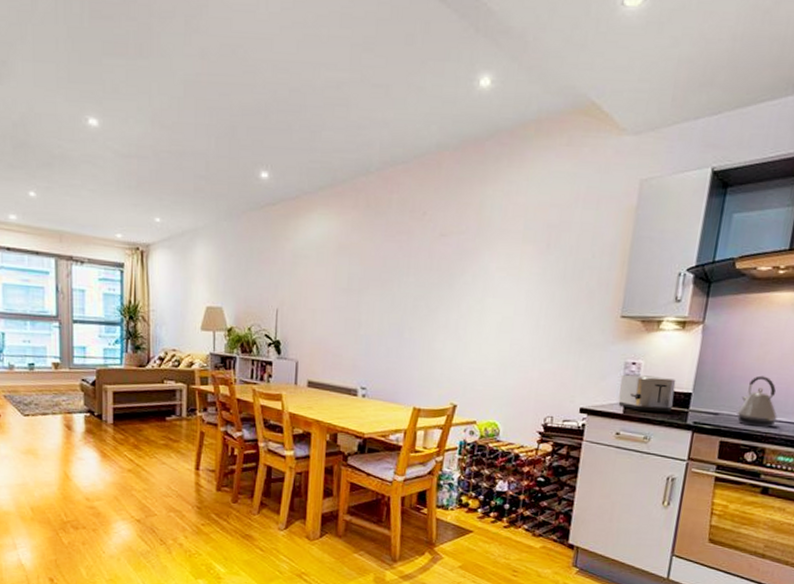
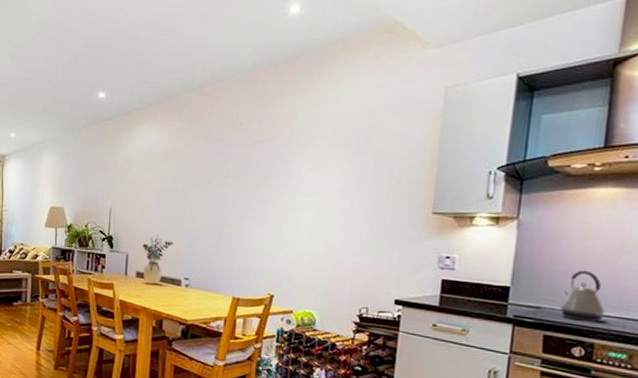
bouquet: none [314,339,349,395] -> present [142,234,173,284]
toaster: present [618,374,676,413] -> none [433,267,493,306]

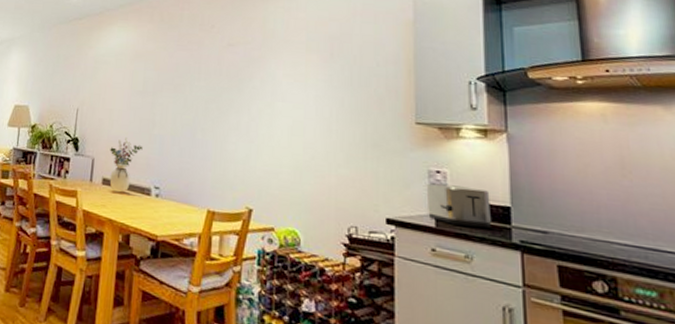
toaster: none [433,267,493,306] -> present [426,183,491,229]
kettle: present [560,270,605,322] -> none [570,190,621,251]

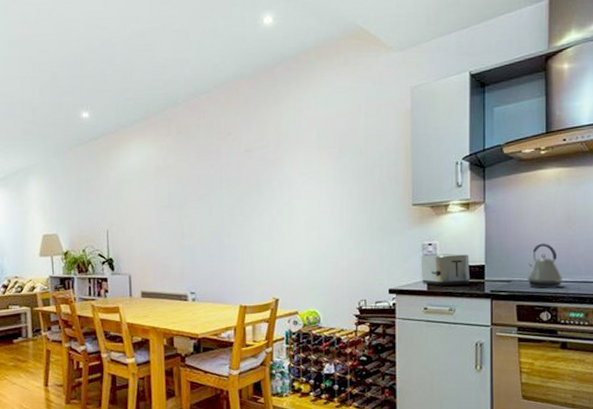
bouquet: present [109,138,143,193] -> none [144,252,175,303]
kettle: none [570,190,621,251] -> present [527,243,562,288]

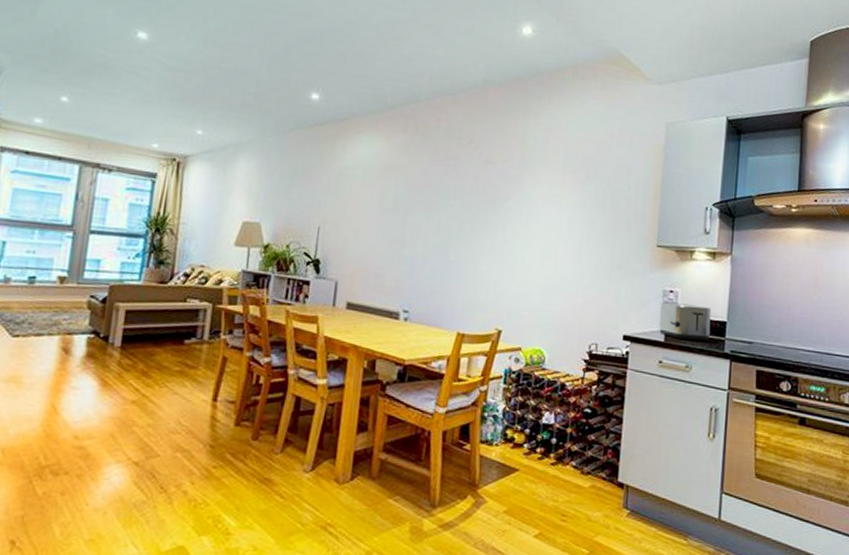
kettle: present [527,243,562,288] -> none [769,306,805,356]

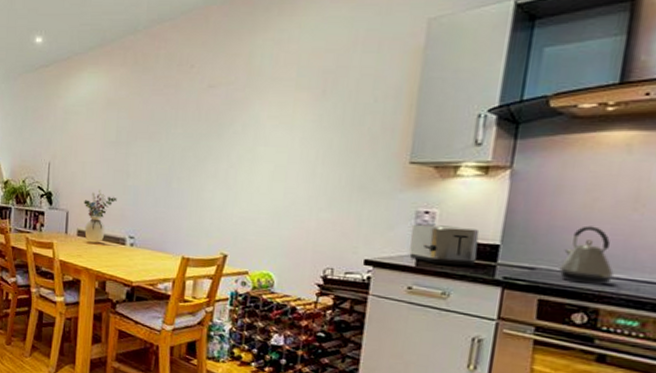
bouquet: none [354,259,392,318] -> present [84,190,117,243]
kettle: none [769,306,805,356] -> present [559,226,614,285]

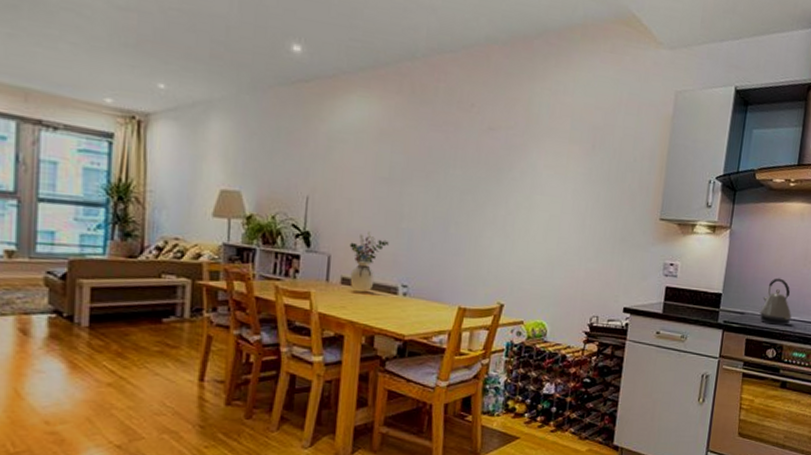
toaster: present [409,224,480,267] -> none [658,274,709,313]

